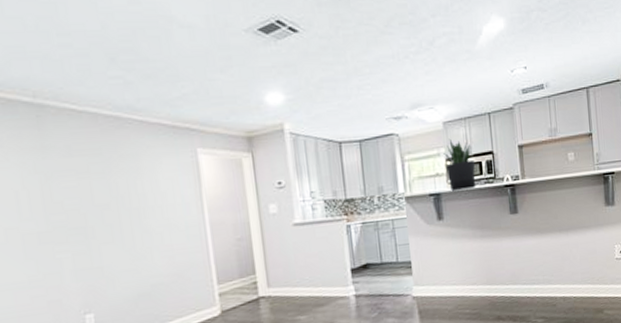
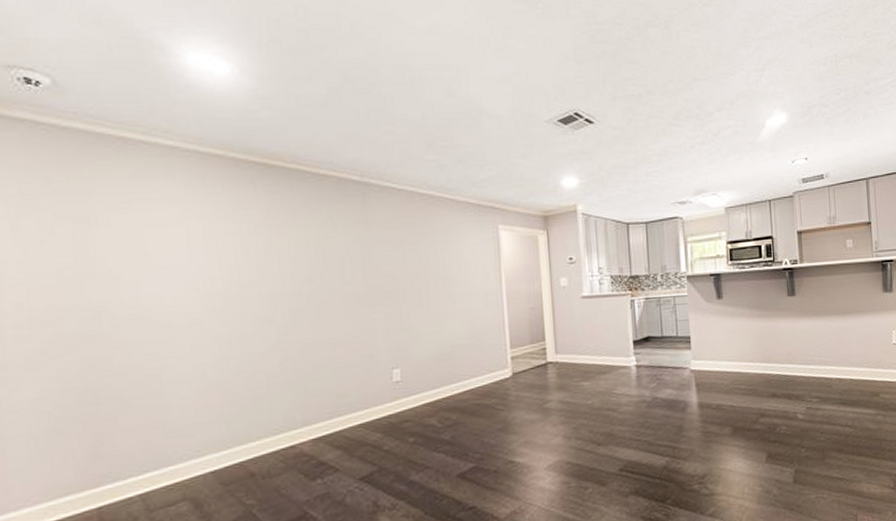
planter: present [443,138,476,192] -> none [725,223,755,273]

